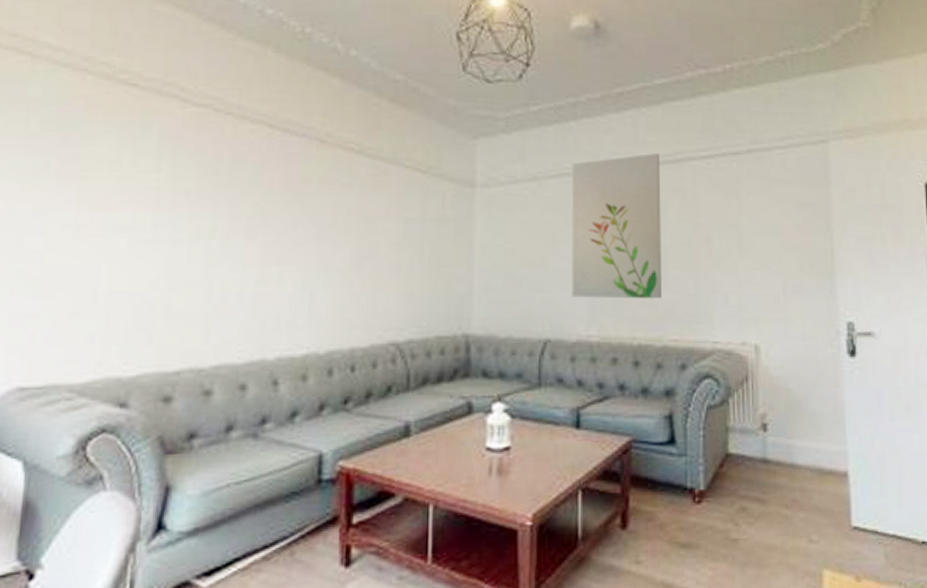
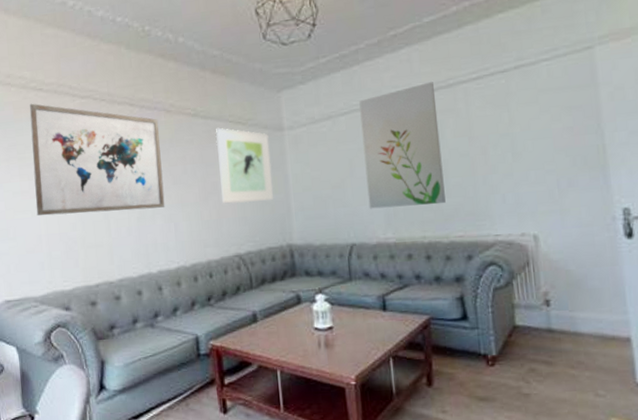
wall art: none [96,102,307,269] -> present [29,103,165,216]
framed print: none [381,172,455,275] -> present [215,127,274,204]

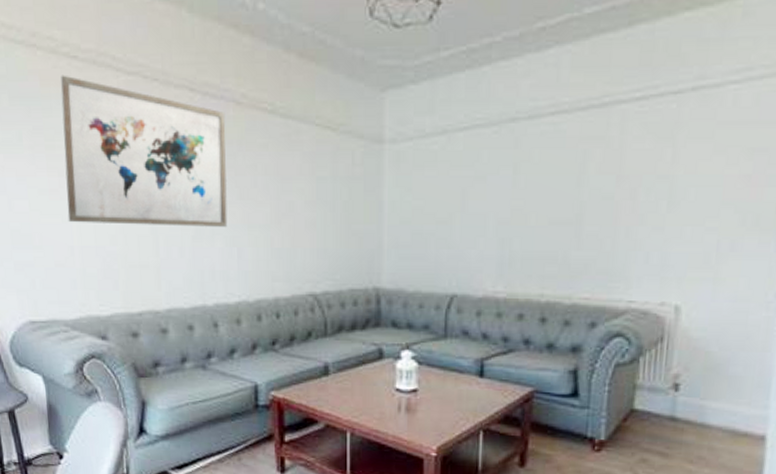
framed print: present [215,127,274,204] -> none [296,131,364,232]
wall art: present [359,82,446,209] -> none [479,97,584,257]

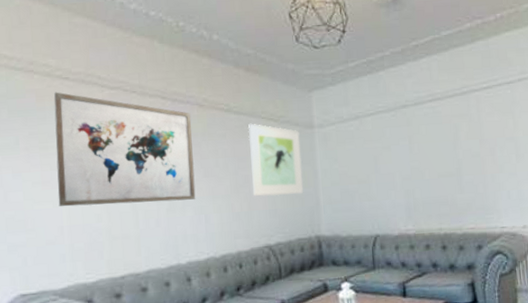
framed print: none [296,131,364,232] -> present [248,123,304,197]

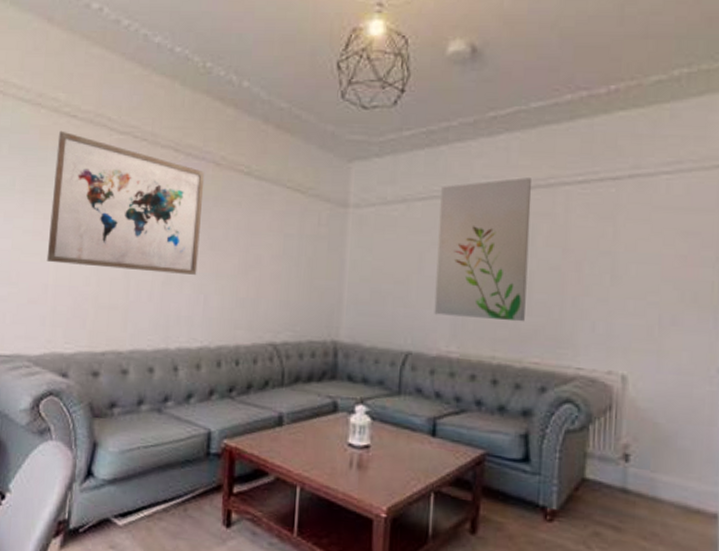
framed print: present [248,123,304,197] -> none [263,192,330,287]
wall art: none [384,89,460,203] -> present [434,177,532,322]

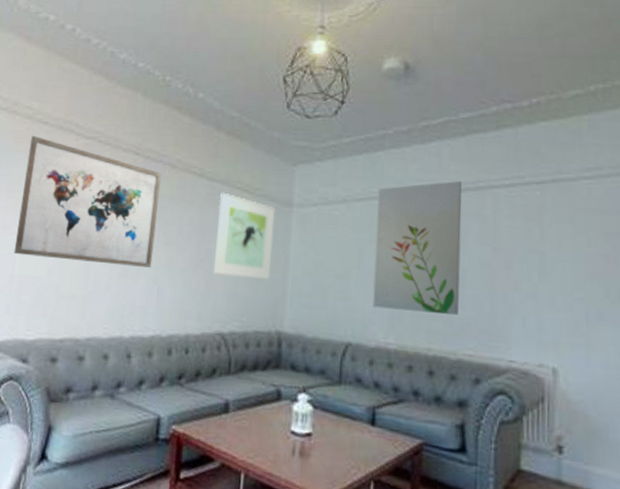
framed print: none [263,192,330,287] -> present [213,192,276,280]

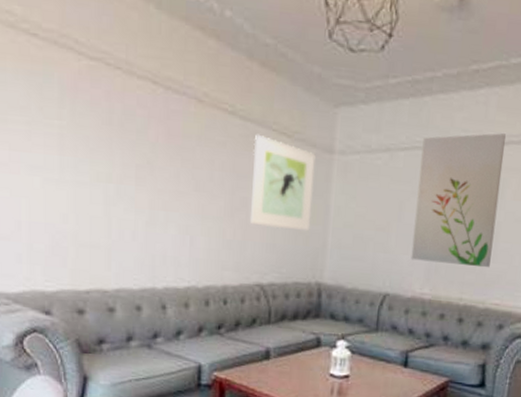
wall art: present [13,135,162,268] -> none [16,50,187,216]

